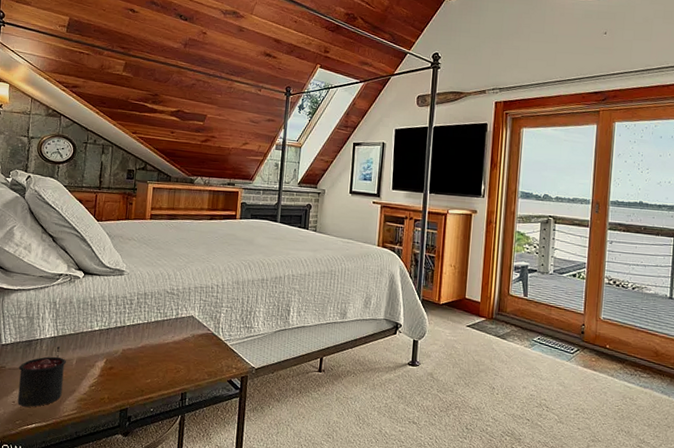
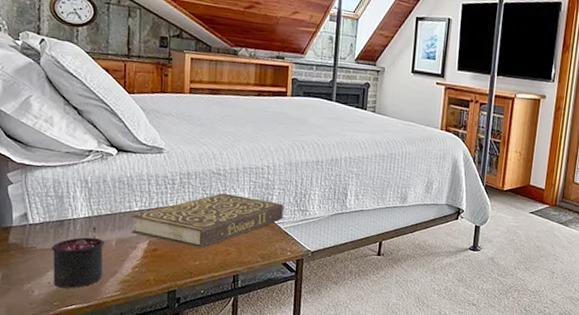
book: none [90,311,230,366] -> present [130,192,283,248]

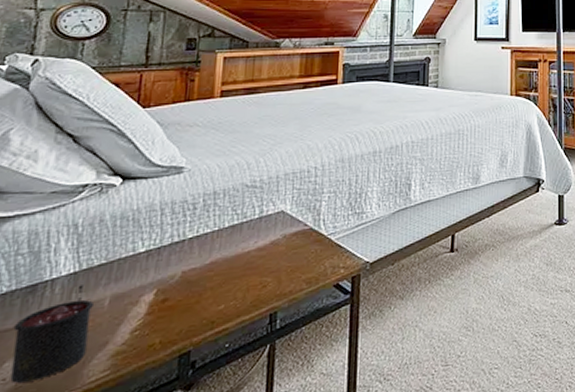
book: present [130,192,283,248] -> none [131,209,335,287]

